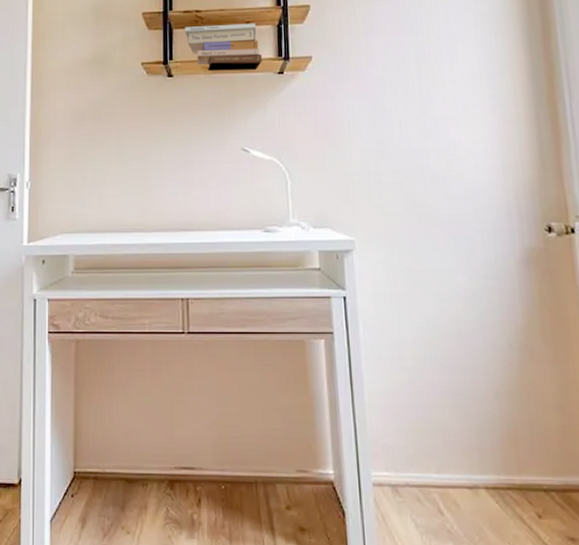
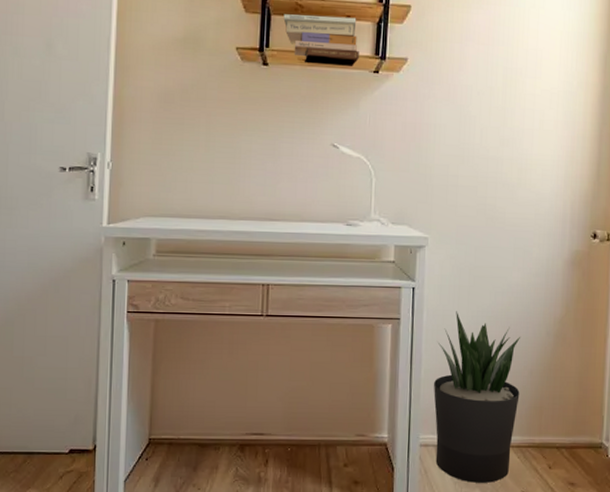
planter: none [379,322,487,535] -> present [434,311,521,483]

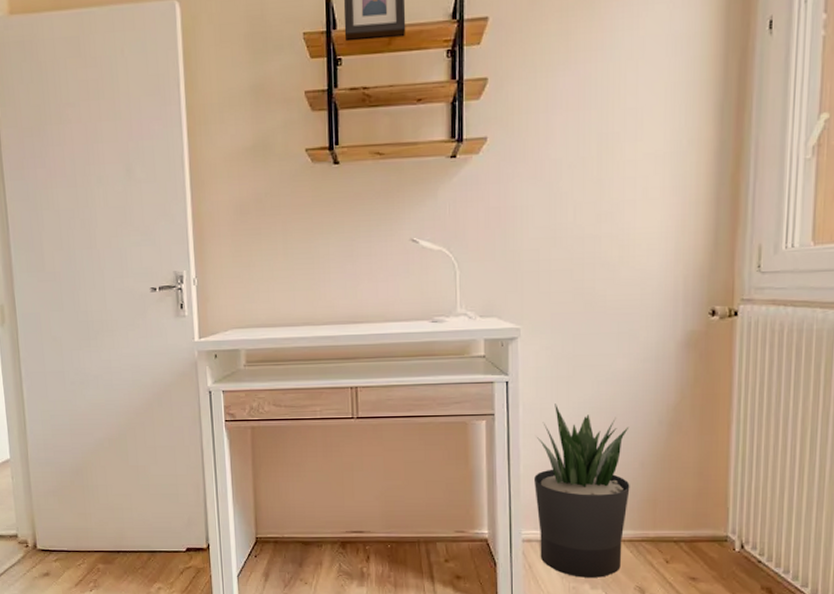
books: present [283,14,359,68] -> none [351,100,434,157]

